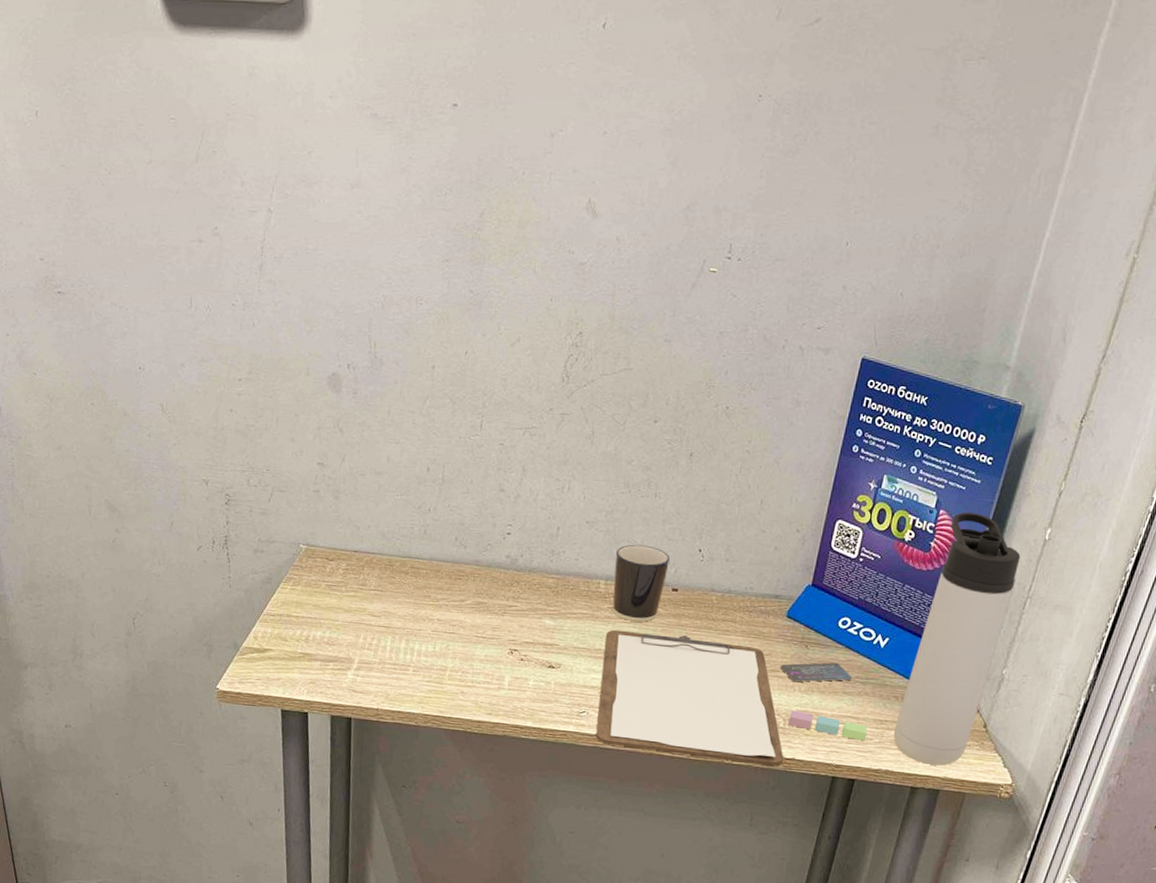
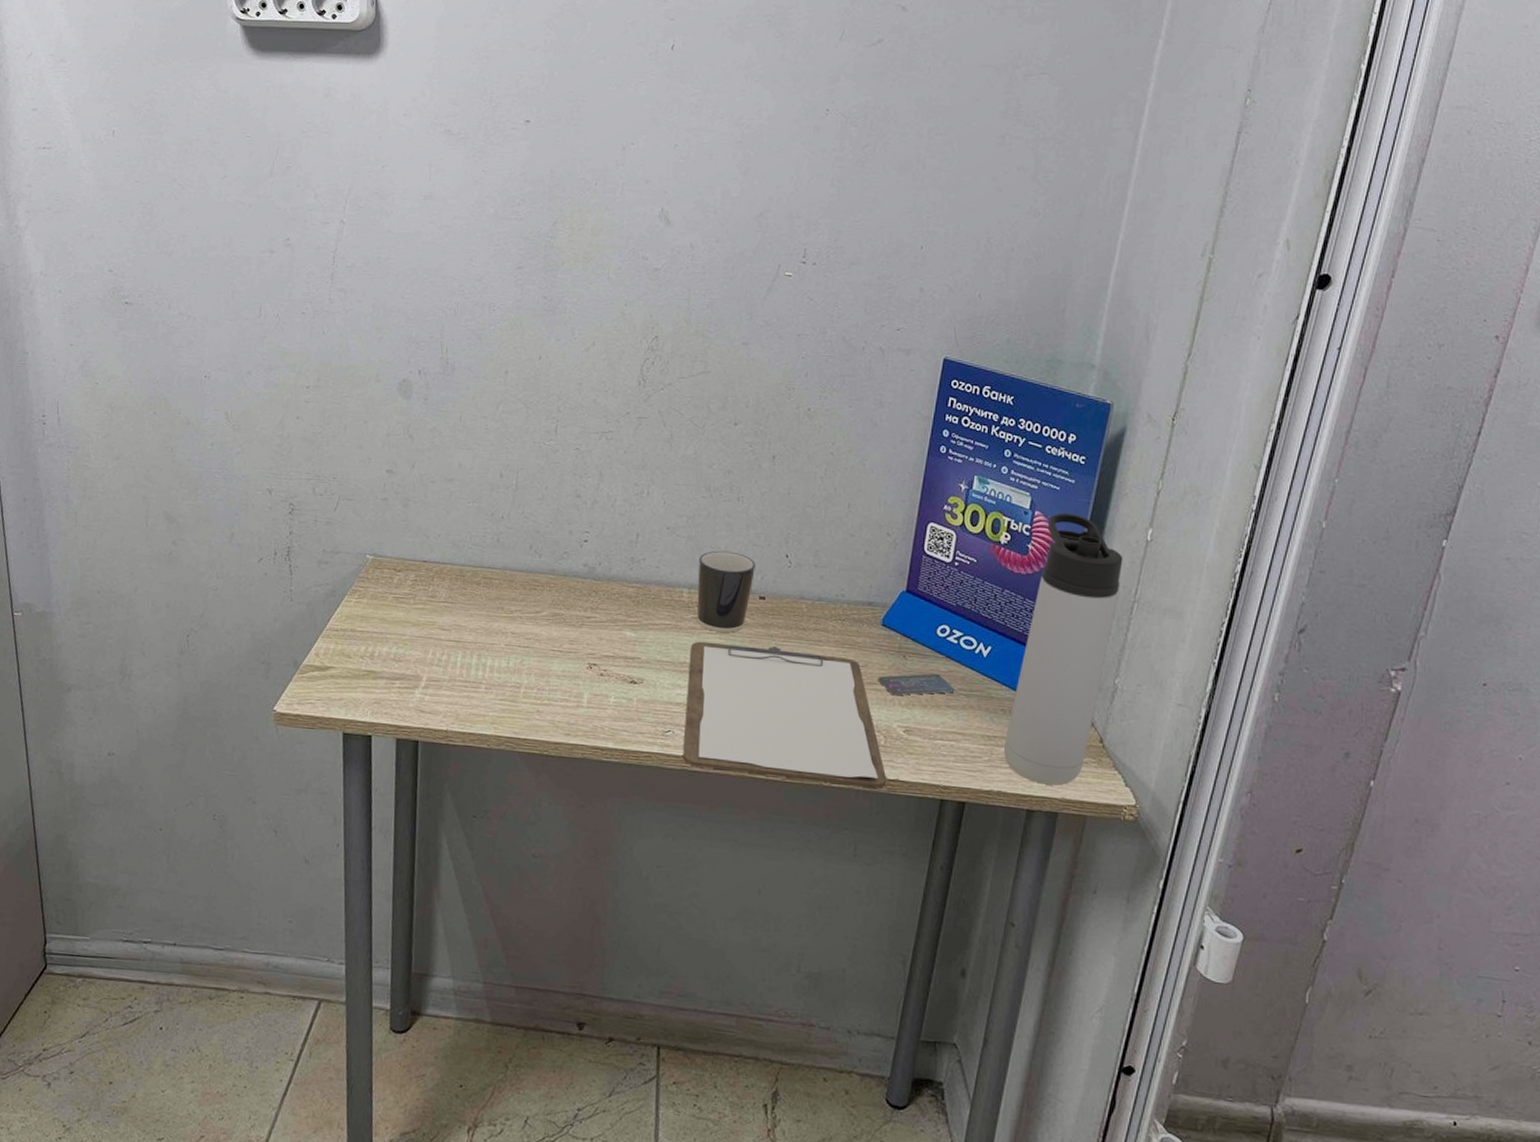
sticky notes: present [789,710,868,742] -> none [890,726,975,760]

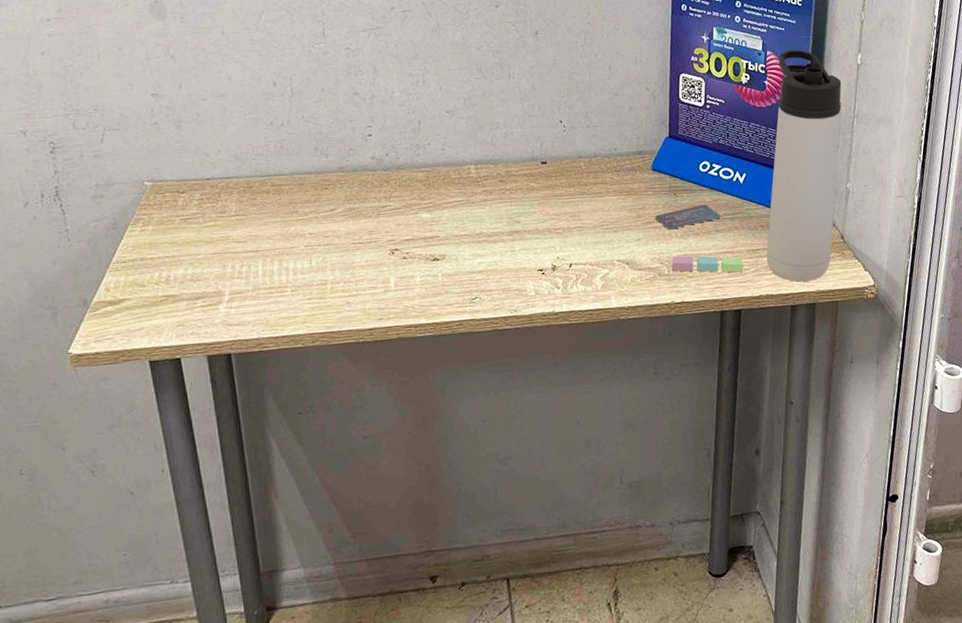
clipboard: present [683,641,887,788] -> none [485,204,674,325]
mug: present [696,550,757,633] -> none [480,124,535,200]
sticky notes: none [890,726,975,760] -> present [672,255,744,273]

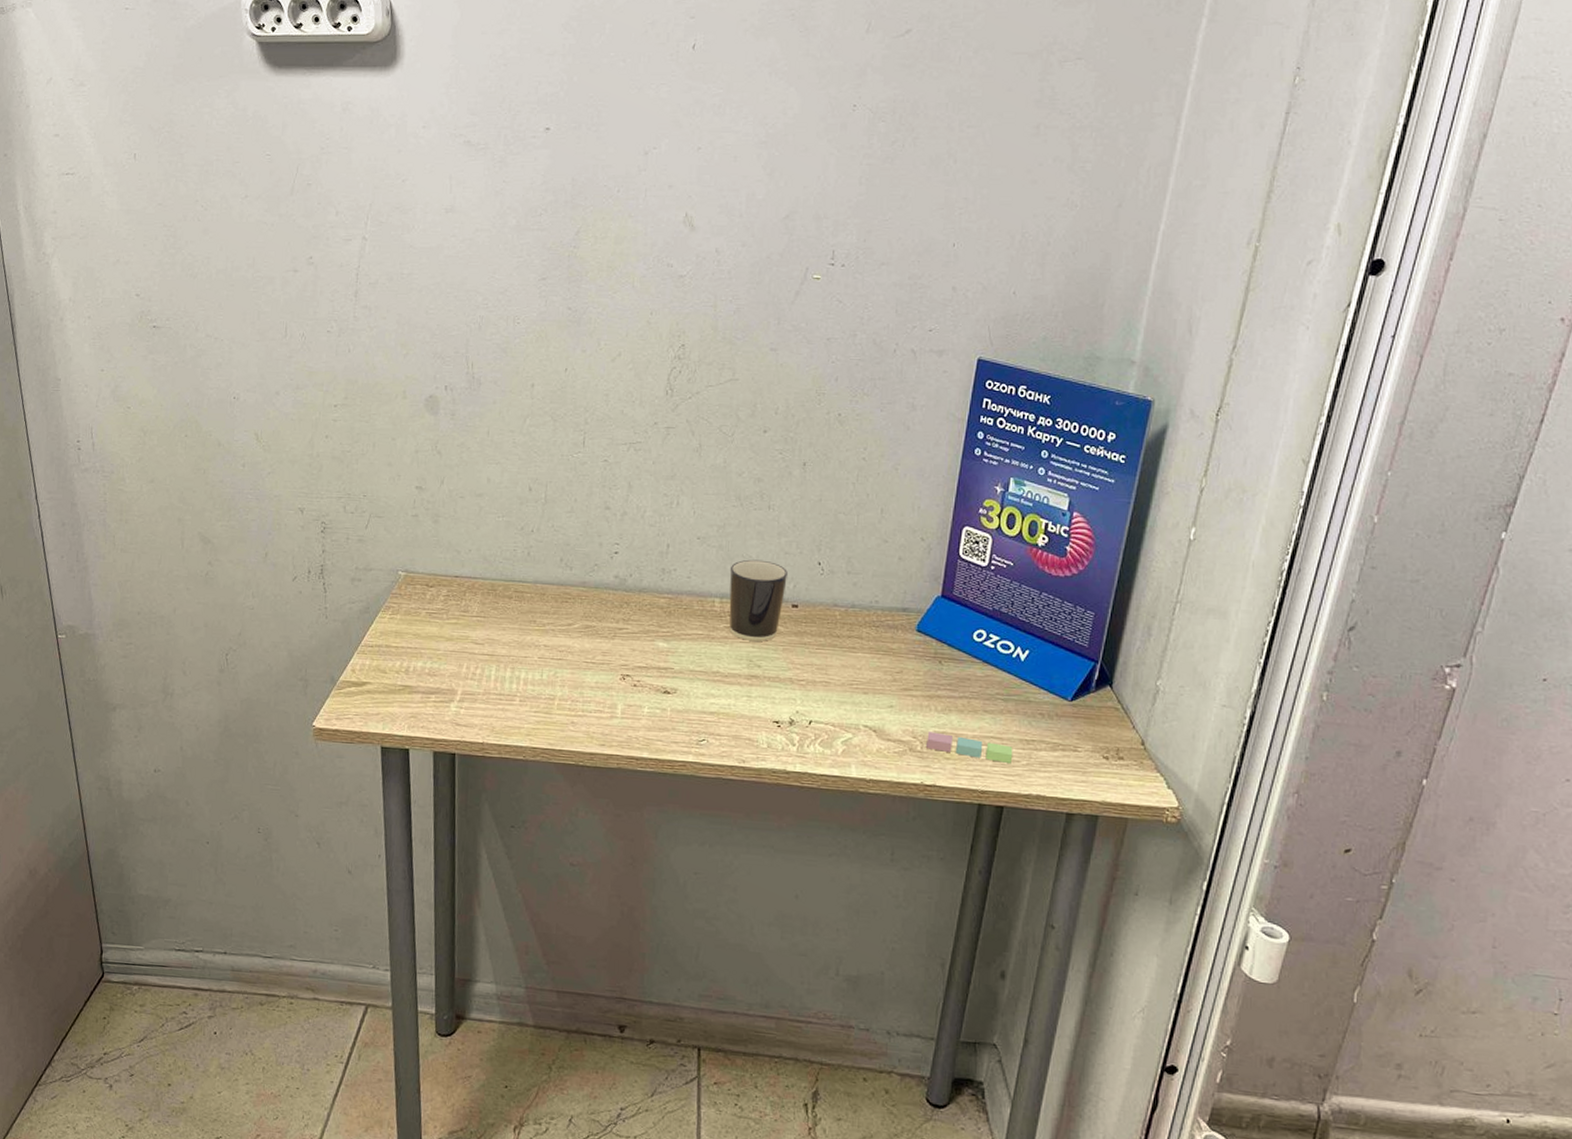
mug: none [480,124,535,200] -> present [729,559,789,641]
business card: present [655,204,721,230] -> none [914,678,992,702]
thermos bottle: present [766,50,842,282] -> none [1043,514,1165,789]

